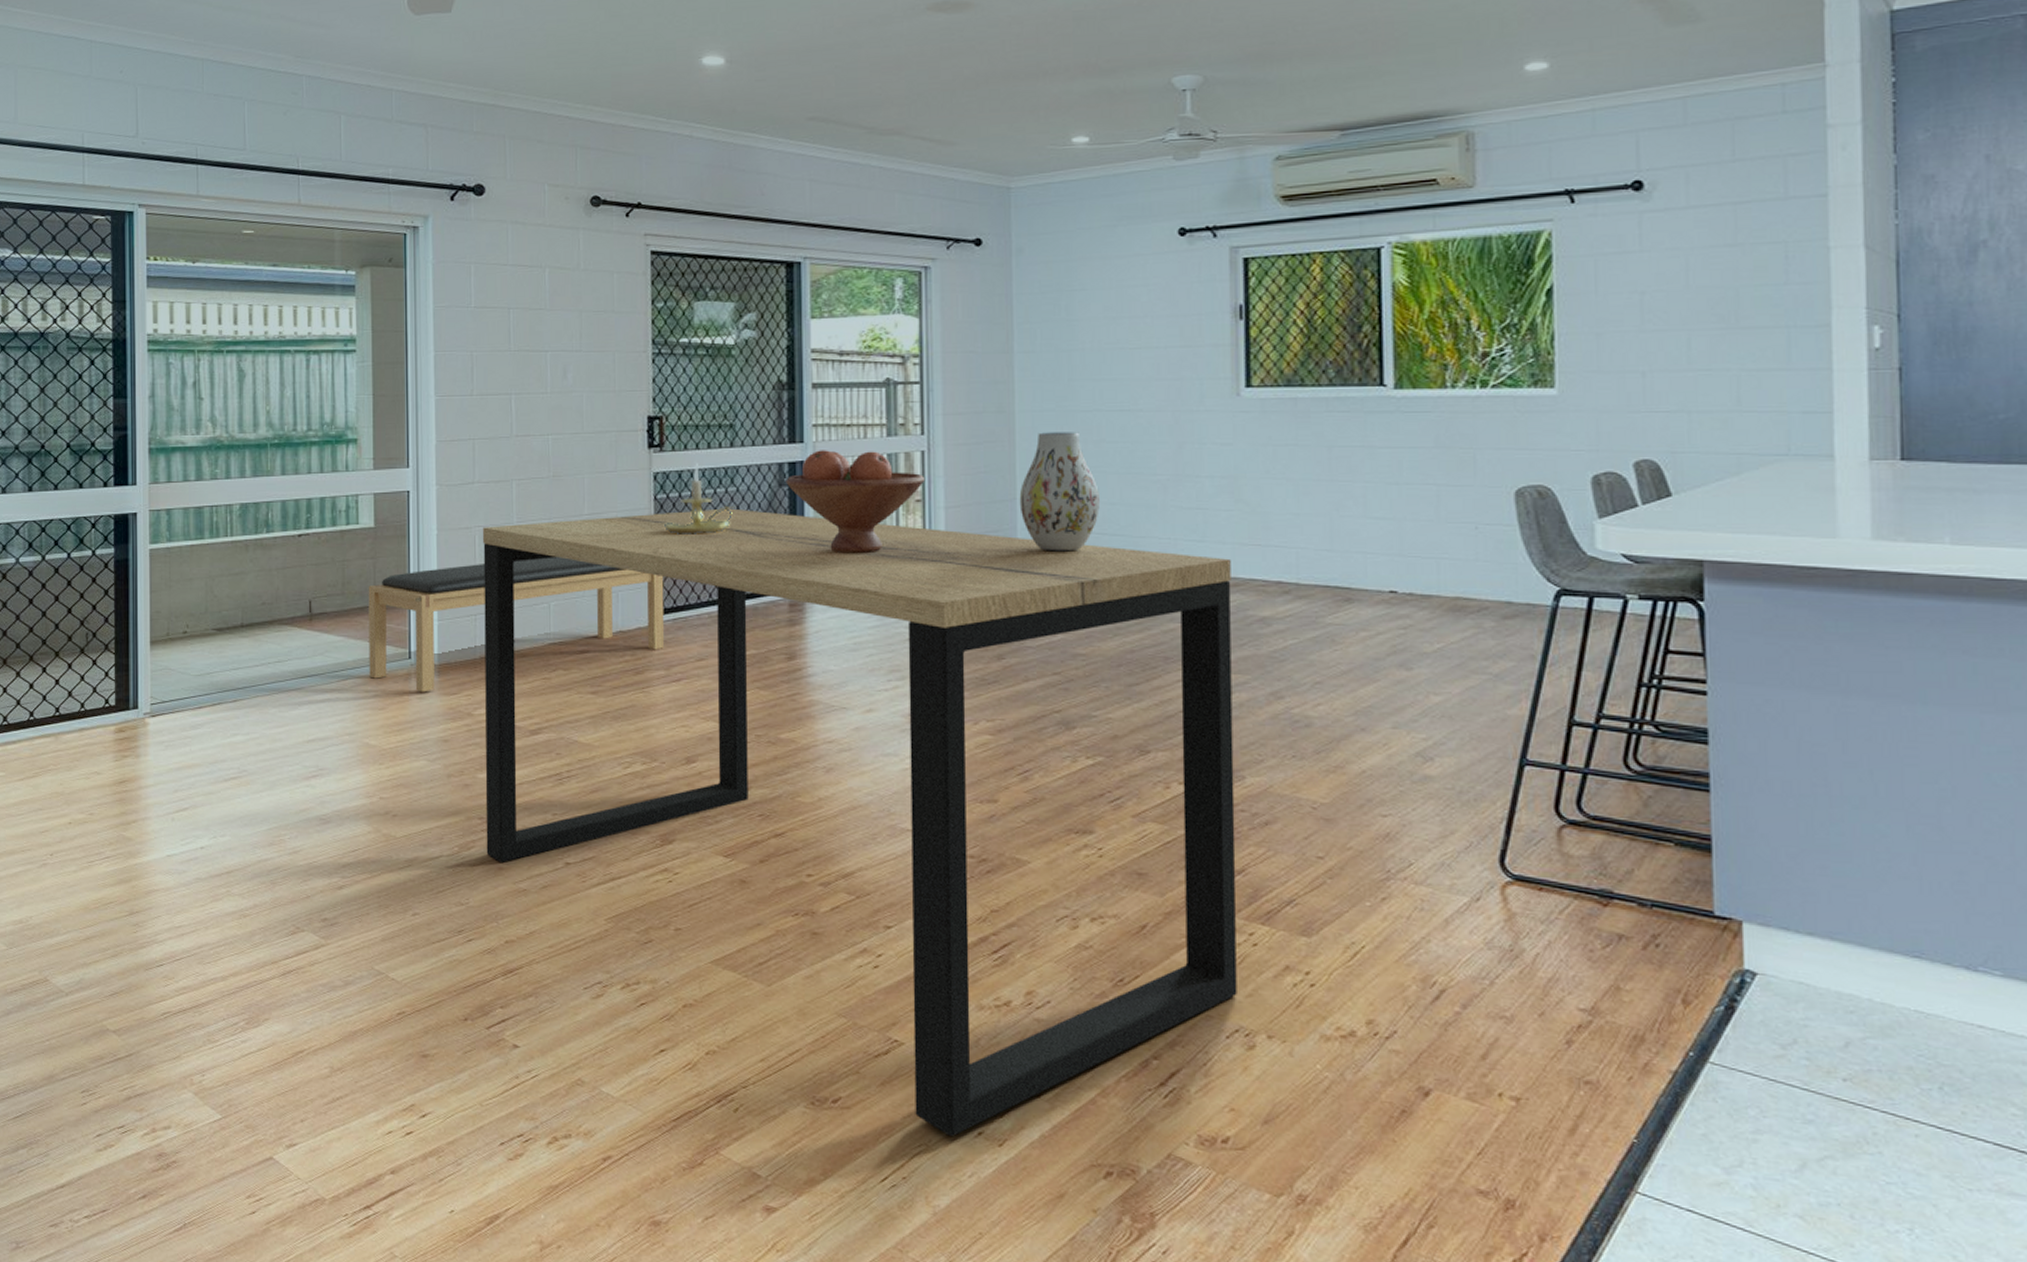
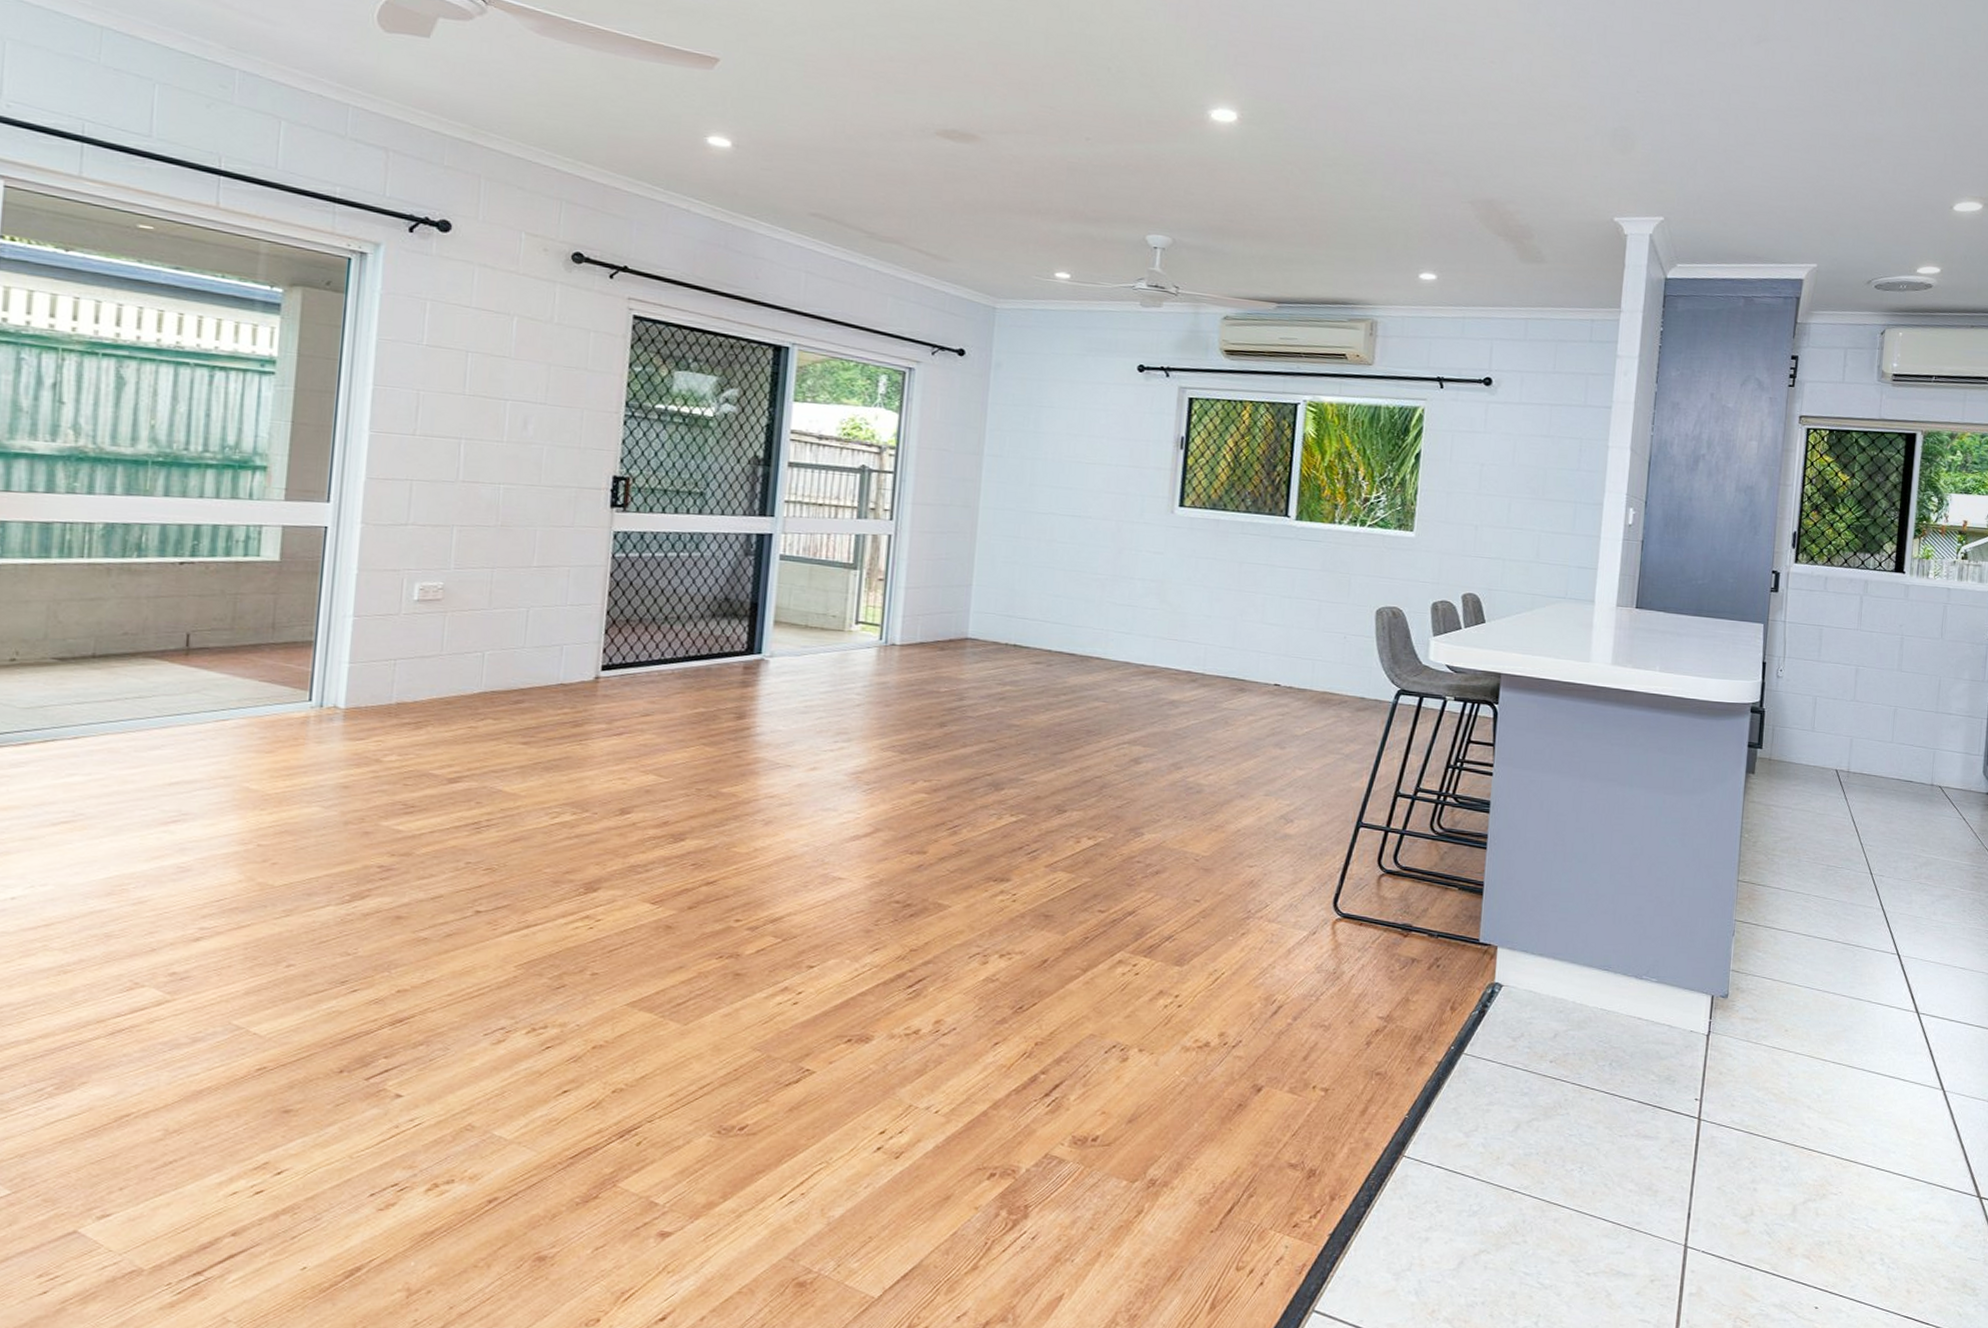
bench: present [368,557,665,693] -> none [257,606,615,737]
dining table: present [482,508,1237,1136] -> none [383,570,1152,1153]
candle holder: present [664,462,737,534] -> none [620,525,699,596]
fruit bowl: present [786,450,926,554] -> none [752,525,890,624]
vase: present [1019,432,1100,552] -> none [974,528,1047,635]

